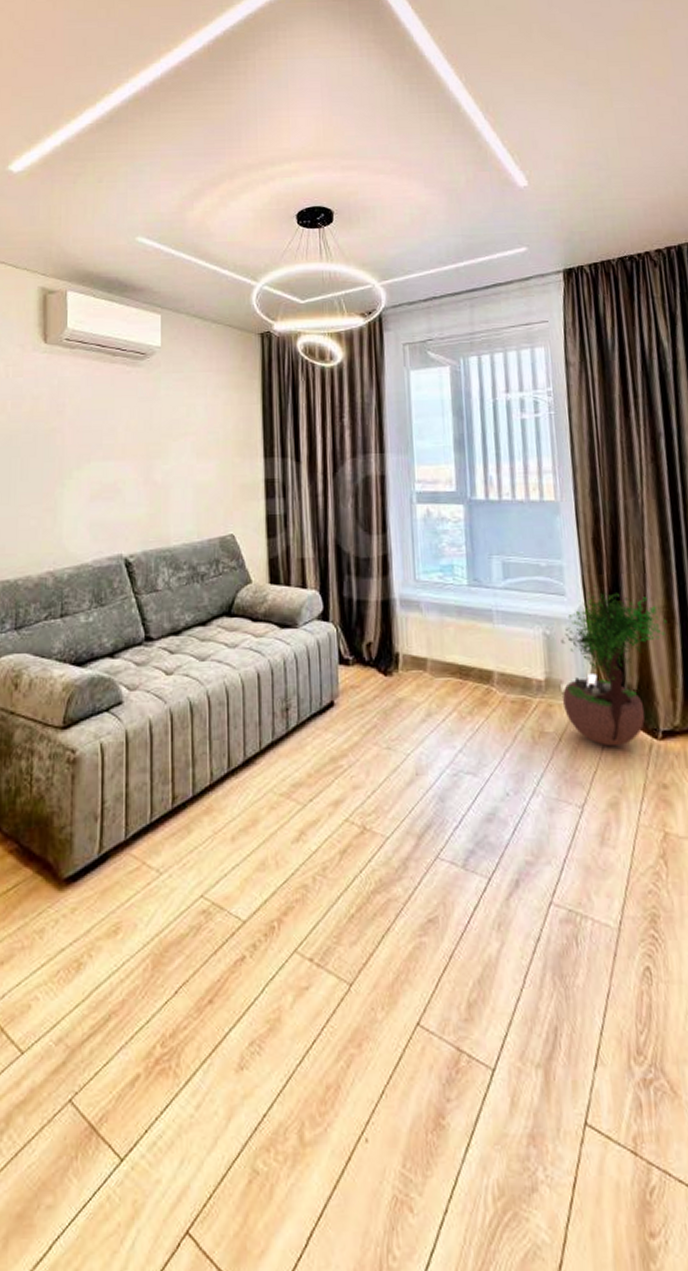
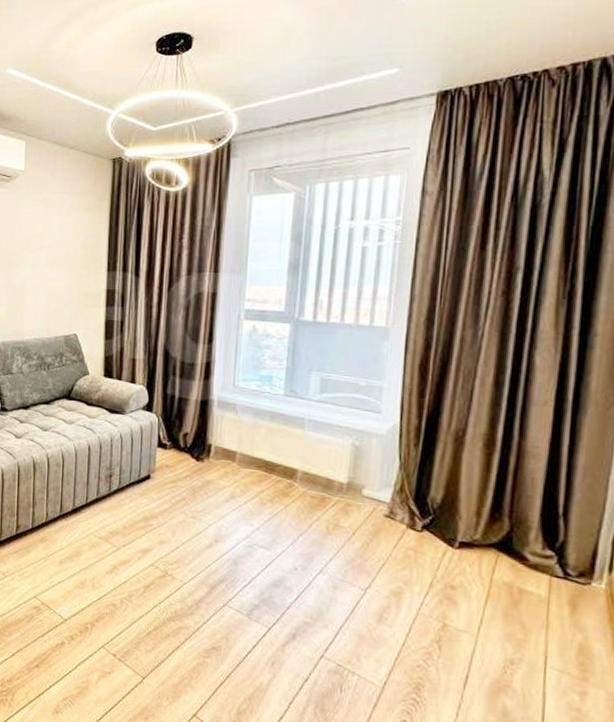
potted tree: present [561,584,667,747] -> none [362,406,486,548]

